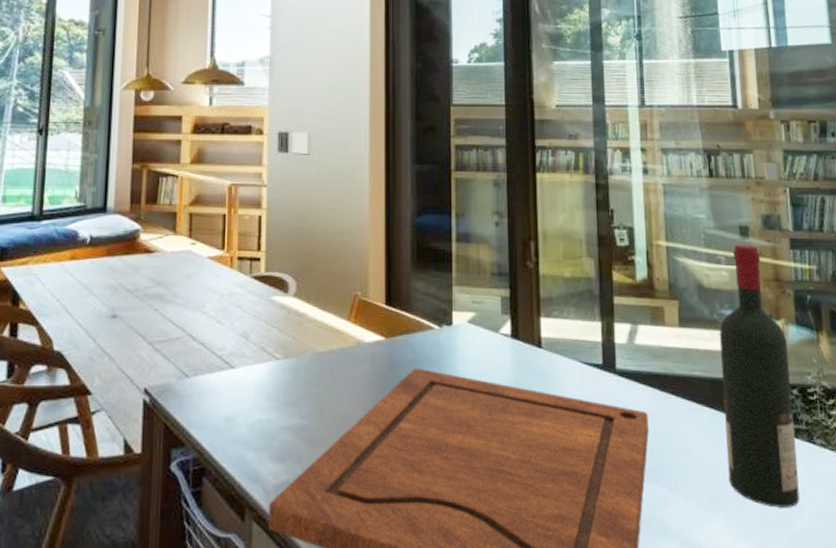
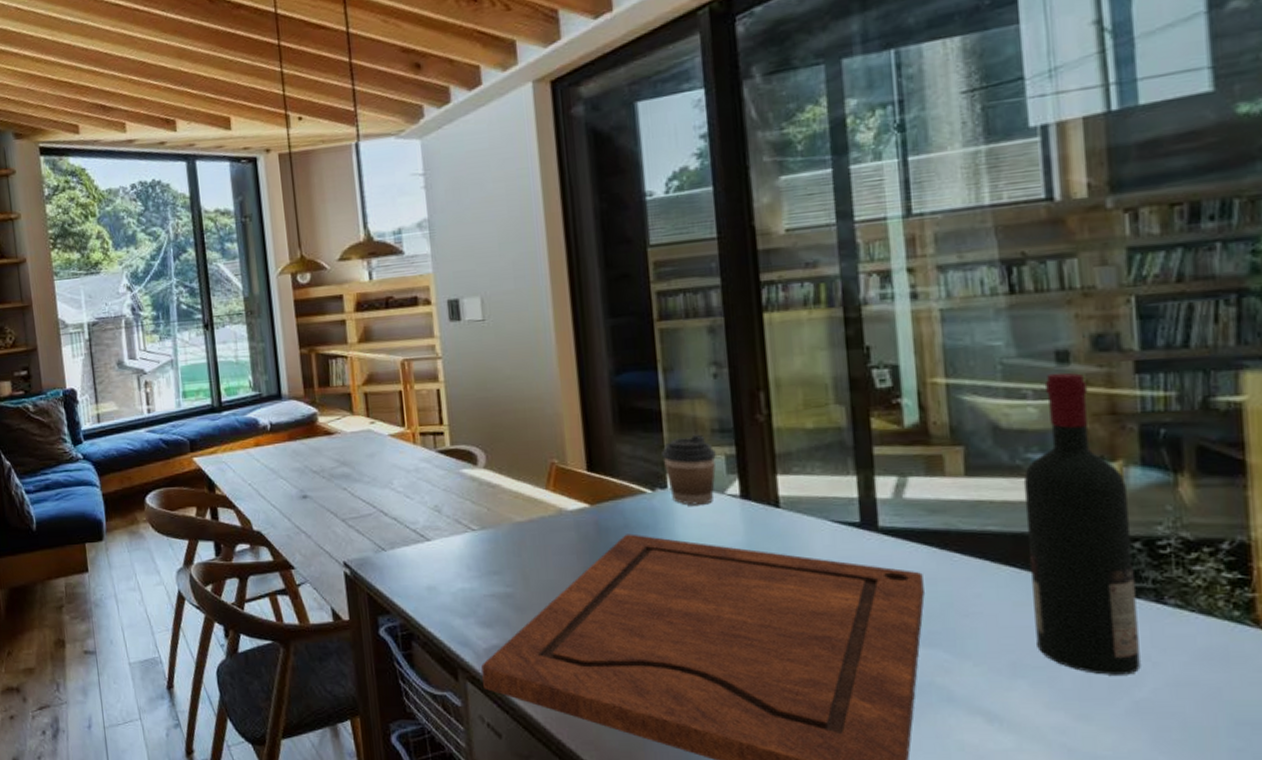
coffee cup: none [450,276,494,343] -> present [662,434,716,505]

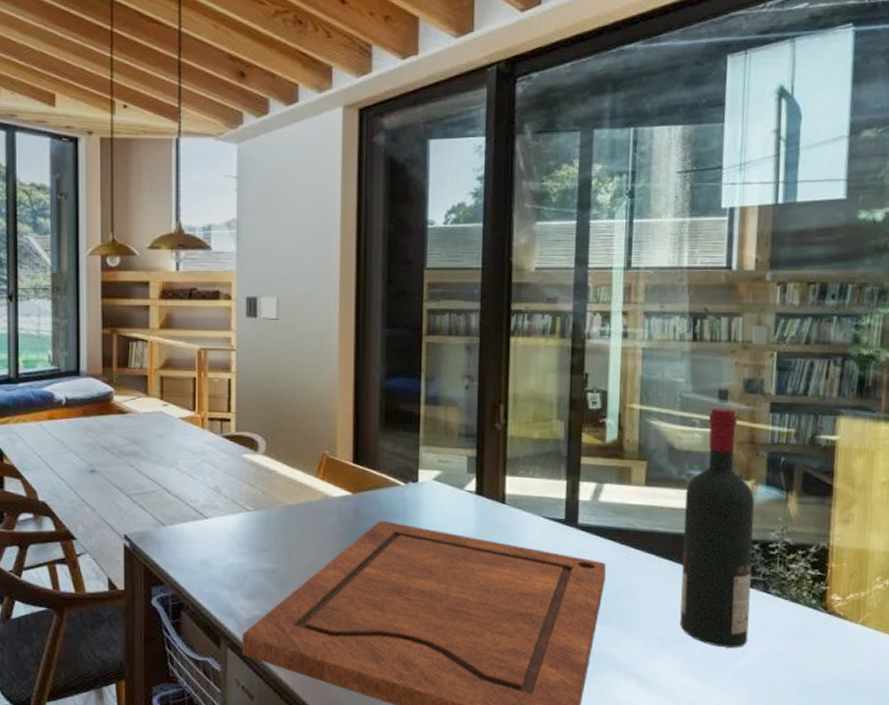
coffee cup: present [662,434,716,505] -> none [417,437,460,498]

